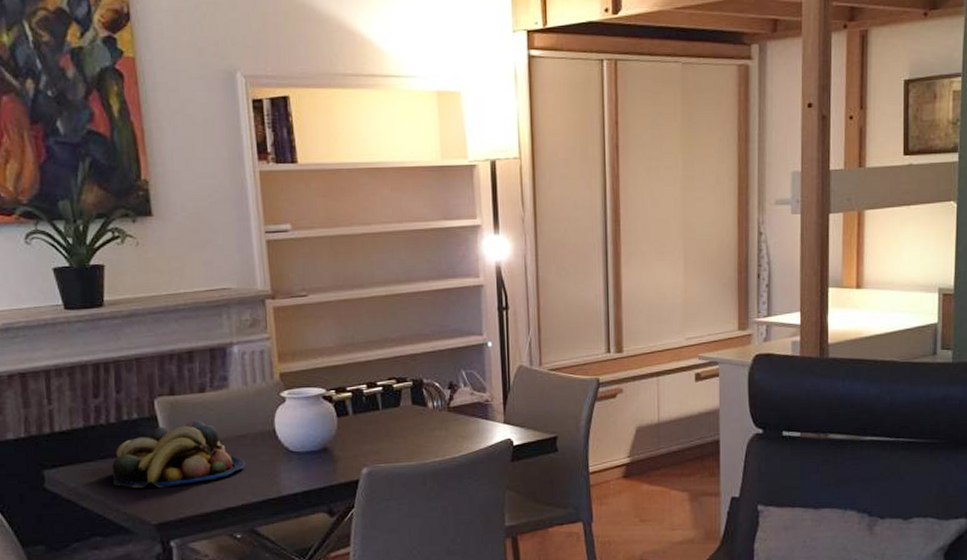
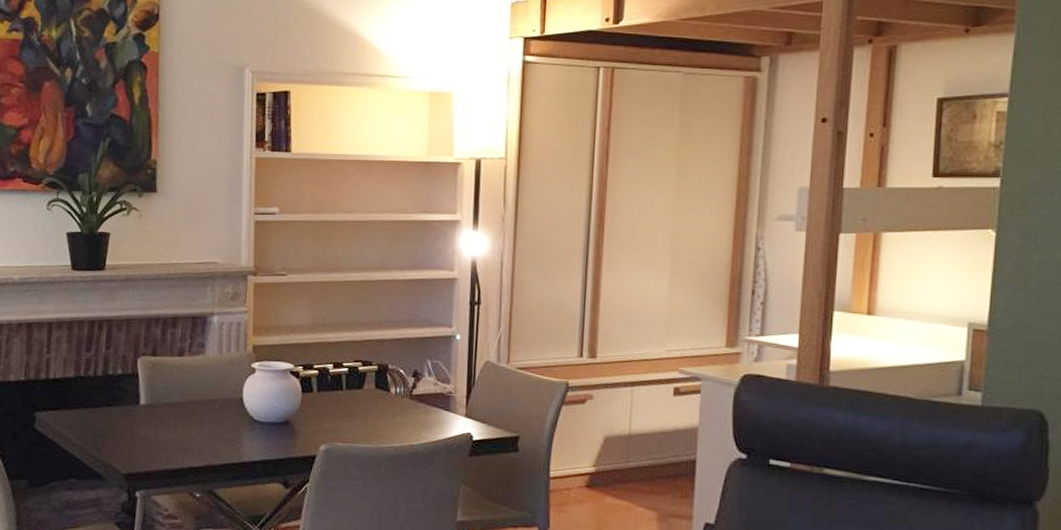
fruit bowl: present [111,420,247,489] -> none [92,381,213,441]

